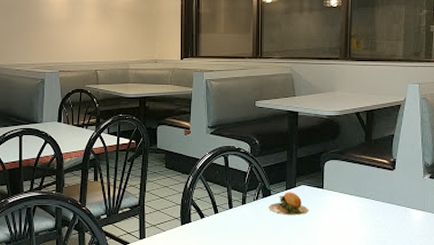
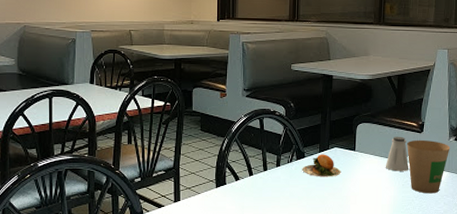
saltshaker: none [355,174,382,210] -> present [385,136,409,171]
paper cup: none [378,177,425,234] -> present [407,139,450,194]

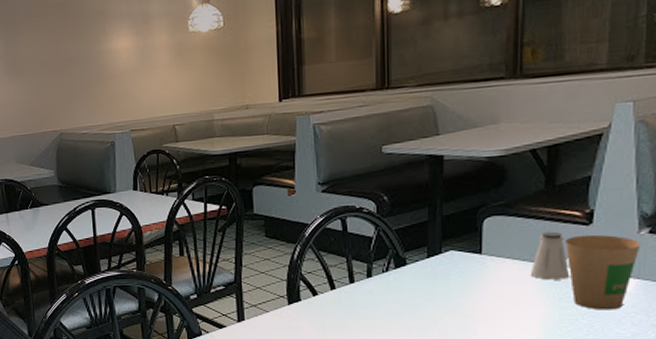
burger: present [302,154,341,177] -> none [403,260,462,290]

